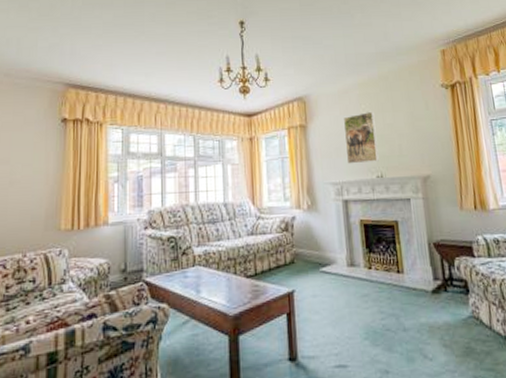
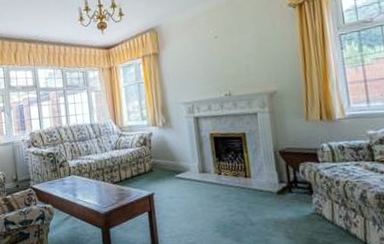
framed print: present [344,111,379,164] -> none [193,35,227,85]

